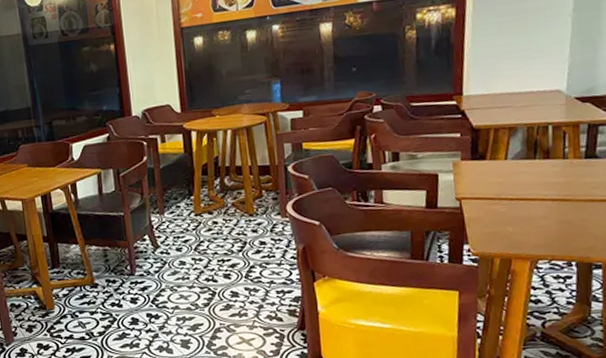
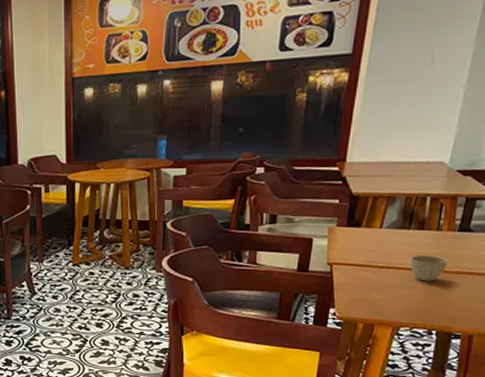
cup: none [539,184,579,212] -> present [410,255,448,282]

